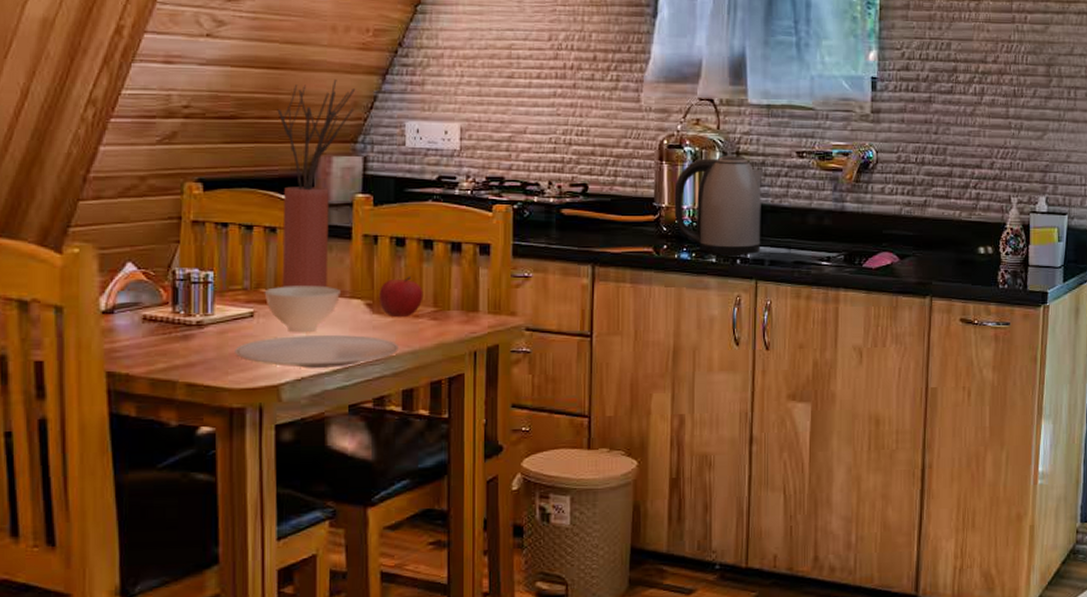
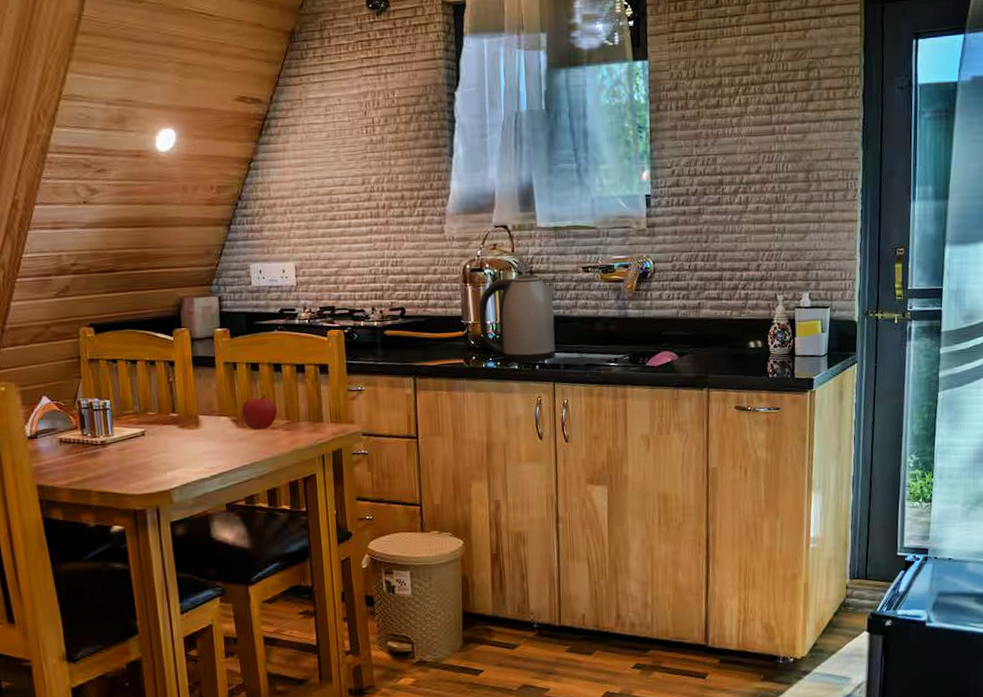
plate: present [235,334,399,368] -> none [133,446,261,476]
bowl: present [264,285,342,333] -> none [150,407,212,447]
vase: present [277,80,355,288] -> none [146,233,208,411]

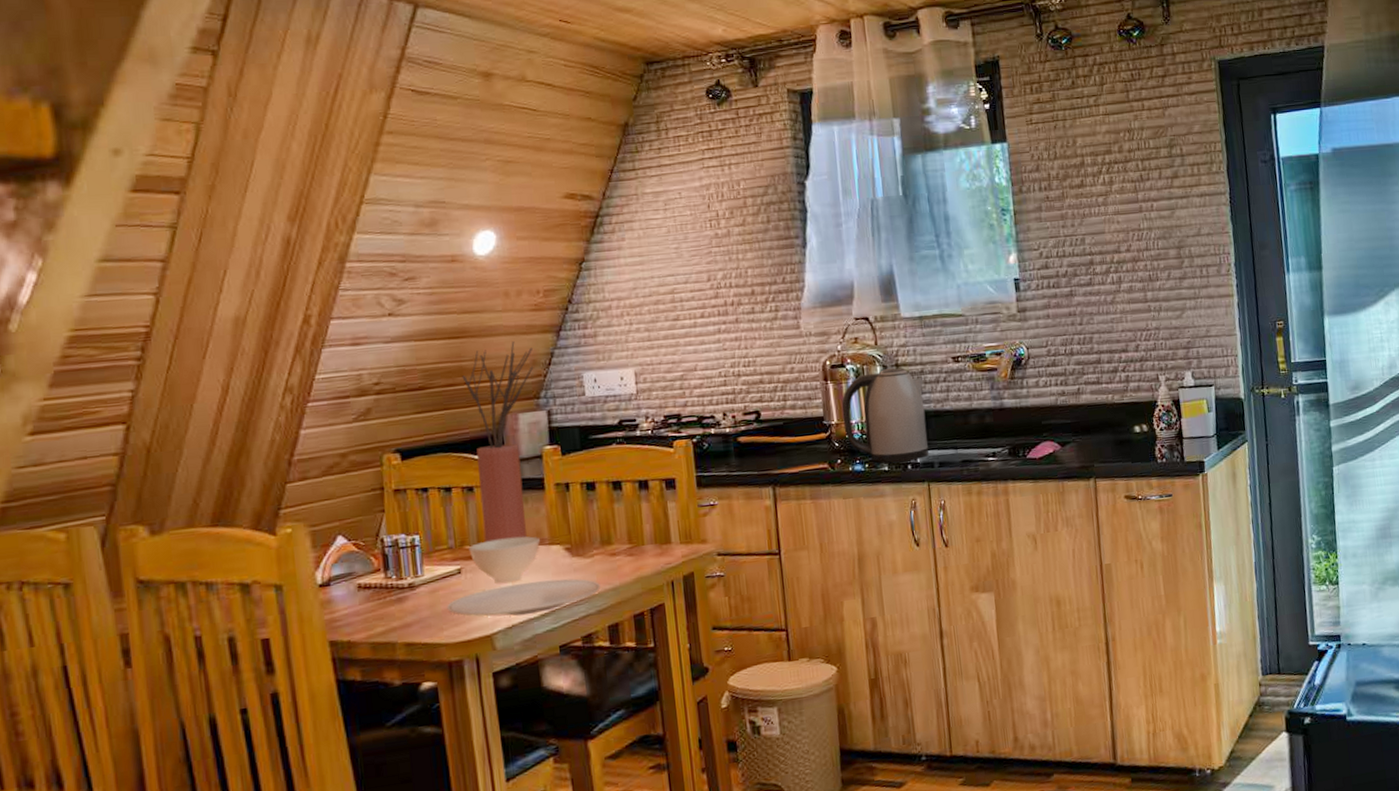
plate: none [133,446,261,476] -> present [447,578,600,617]
vase: none [146,233,208,411] -> present [462,342,534,543]
bowl: none [150,407,212,447] -> present [468,536,541,584]
fruit: present [241,395,278,431] -> none [575,518,618,559]

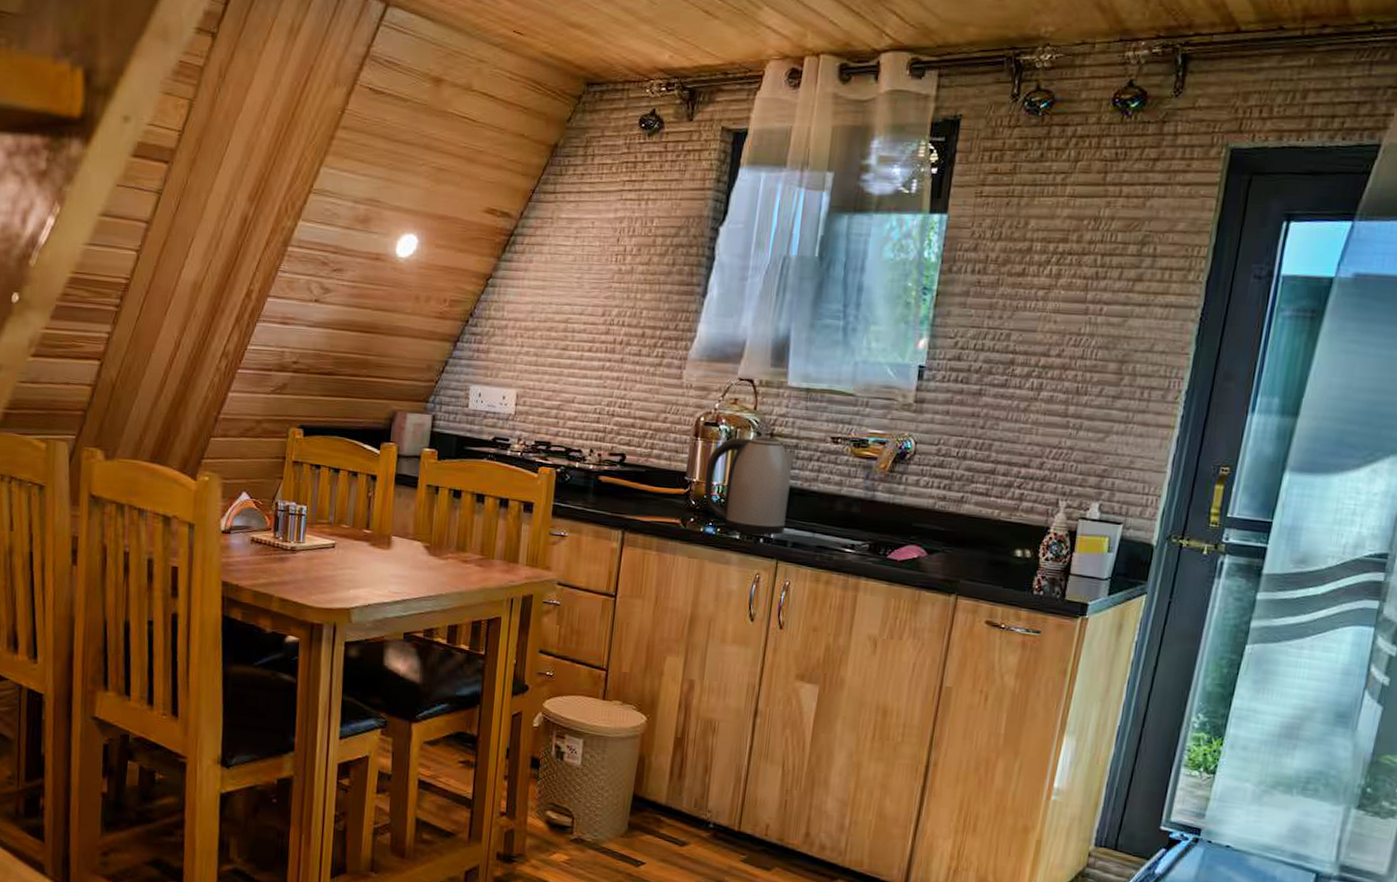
plate: present [447,578,600,617] -> none [318,567,449,599]
vase: present [462,342,534,543] -> none [359,345,430,529]
bowl: present [468,536,541,584] -> none [344,524,406,567]

